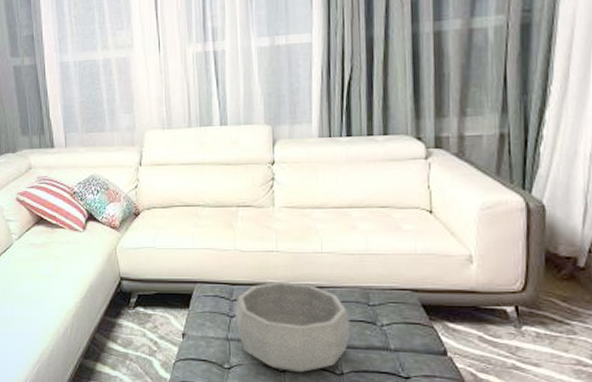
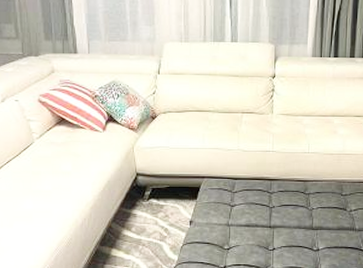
decorative bowl: present [235,282,352,373] -> none [235,177,328,251]

